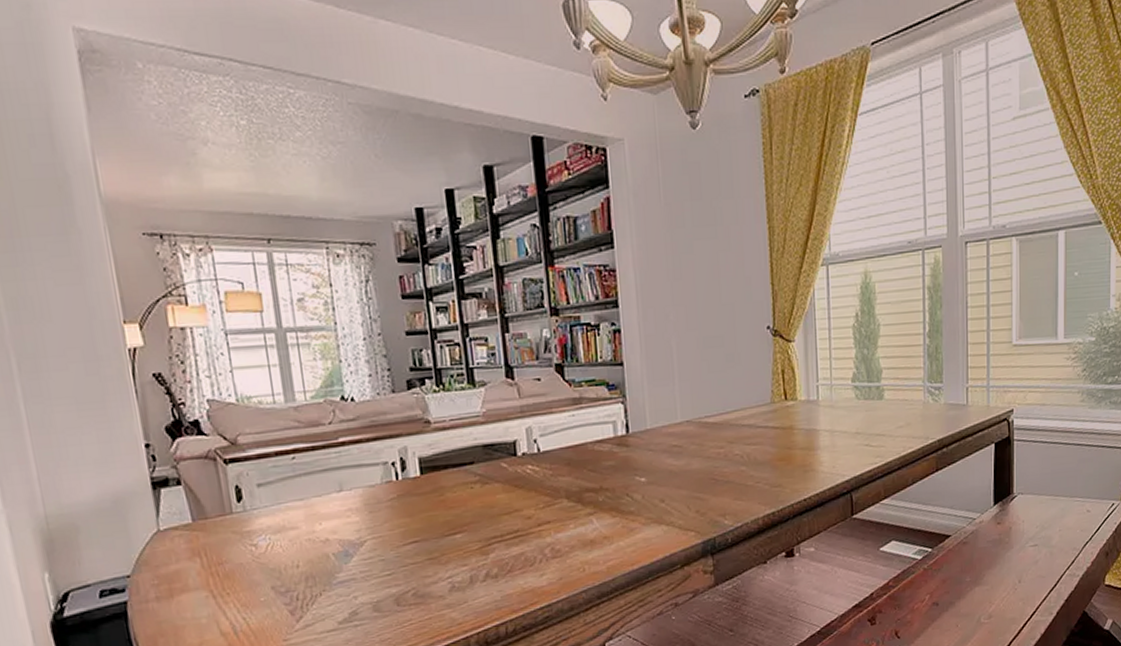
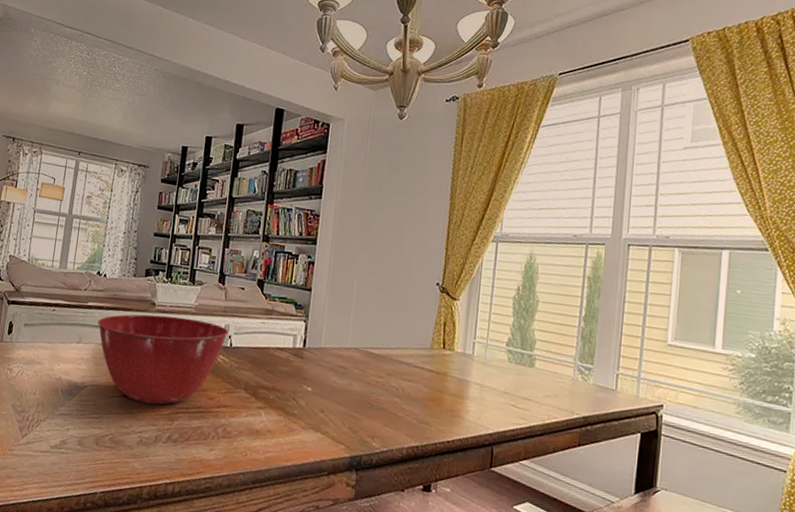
mixing bowl: none [358,429,533,544] -> present [97,314,229,405]

